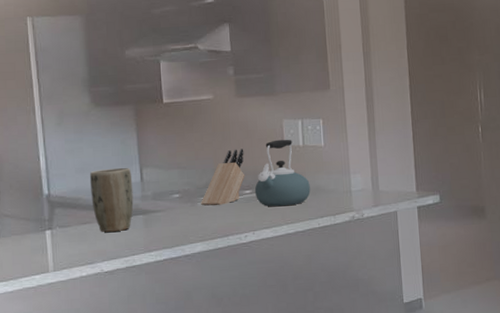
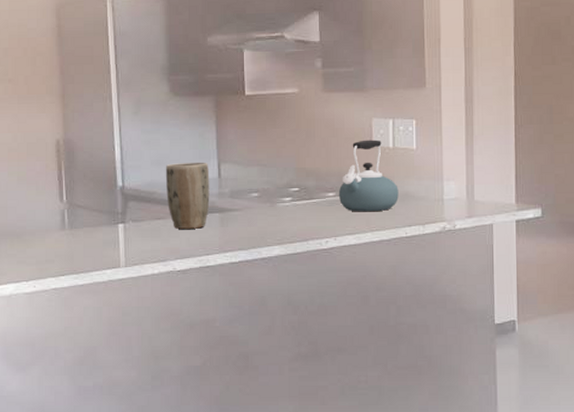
knife block: present [201,148,245,206] -> none [280,148,329,207]

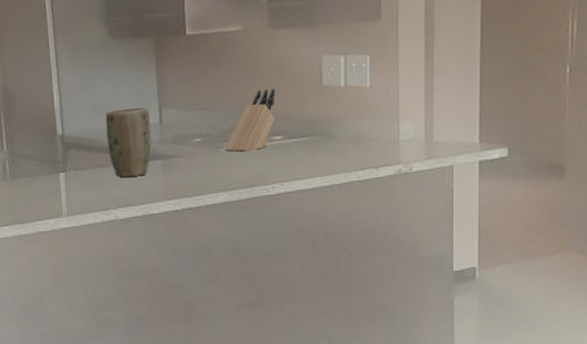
knife block: none [280,148,329,207] -> present [225,88,276,152]
kettle: present [338,139,399,212] -> none [285,78,350,156]

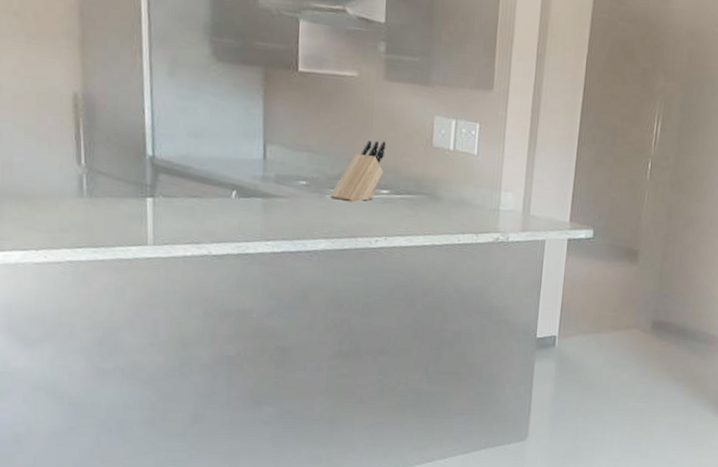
plant pot: present [105,107,151,177] -> none [203,137,254,213]

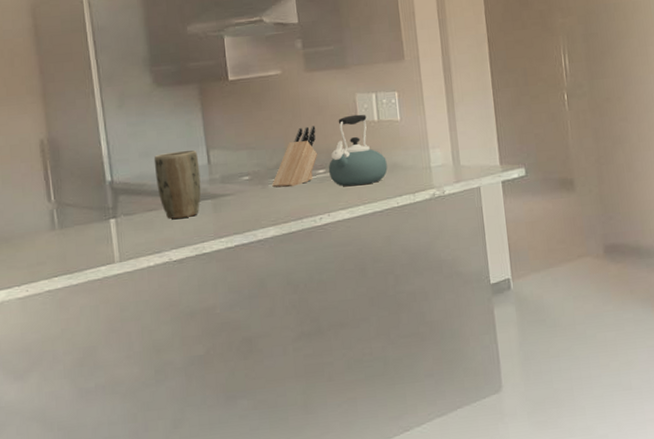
plant pot: none [203,137,254,213] -> present [153,149,201,219]
kettle: none [392,138,455,215] -> present [328,114,388,187]

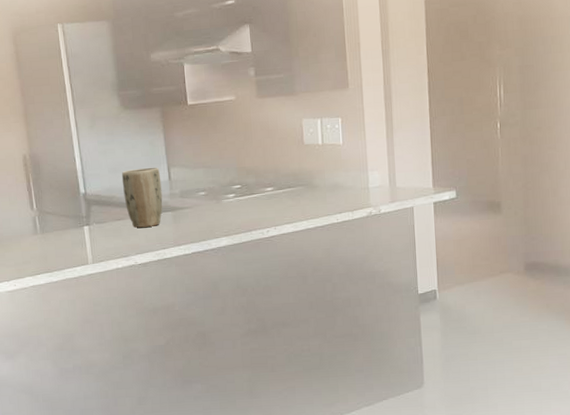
knife block: present [272,126,318,188] -> none [225,148,267,203]
kettle: present [328,114,388,187] -> none [275,138,329,203]

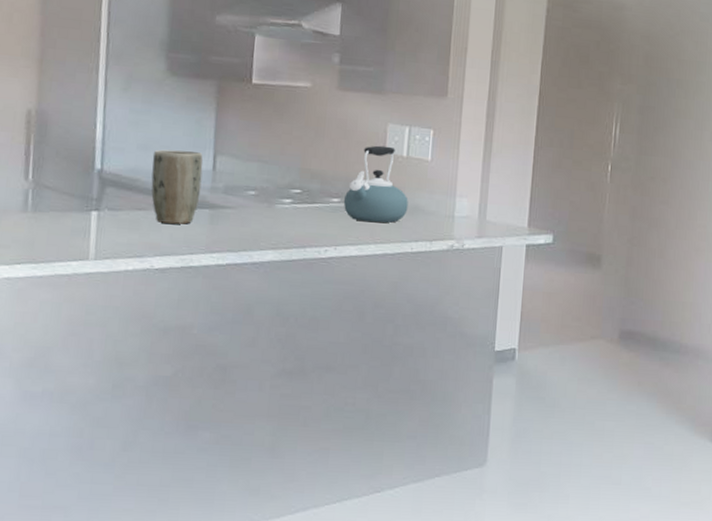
kettle: none [275,138,329,203] -> present [343,145,408,223]

